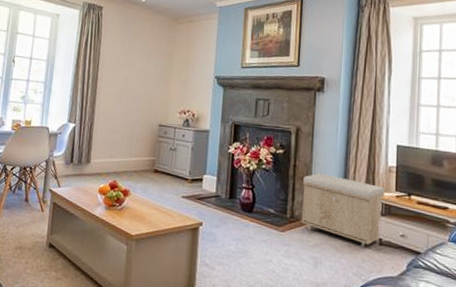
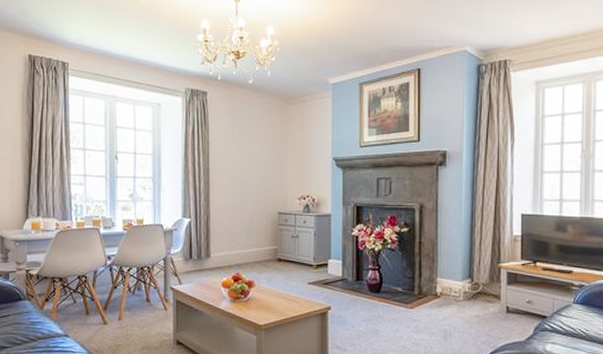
storage bench: present [301,173,385,248] -> none [429,248,511,316]

